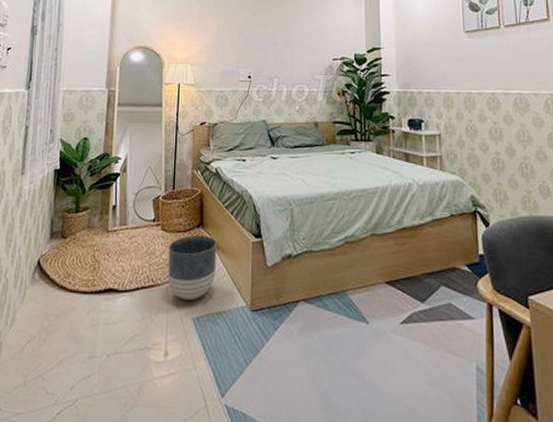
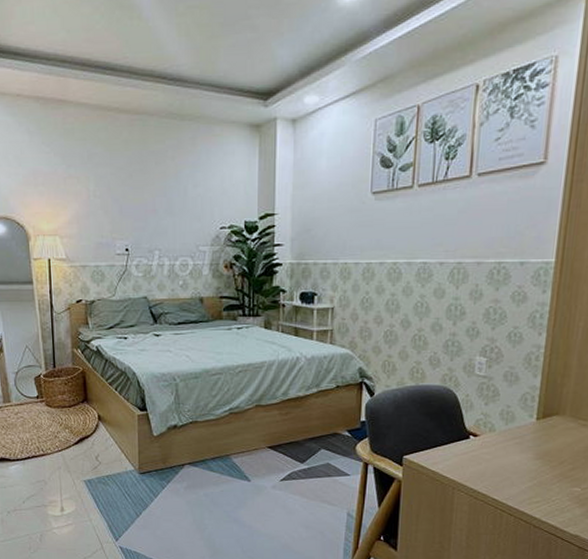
planter: present [167,235,217,300] -> none [55,410,104,466]

